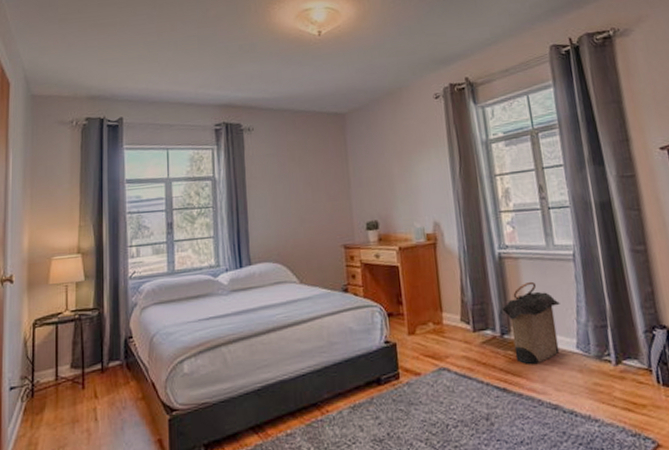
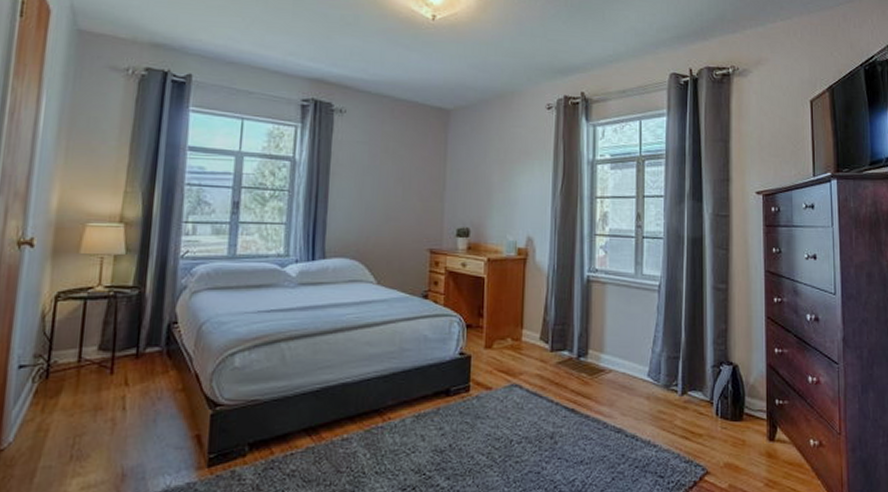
laundry hamper: present [502,281,560,365] -> none [582,307,639,389]

